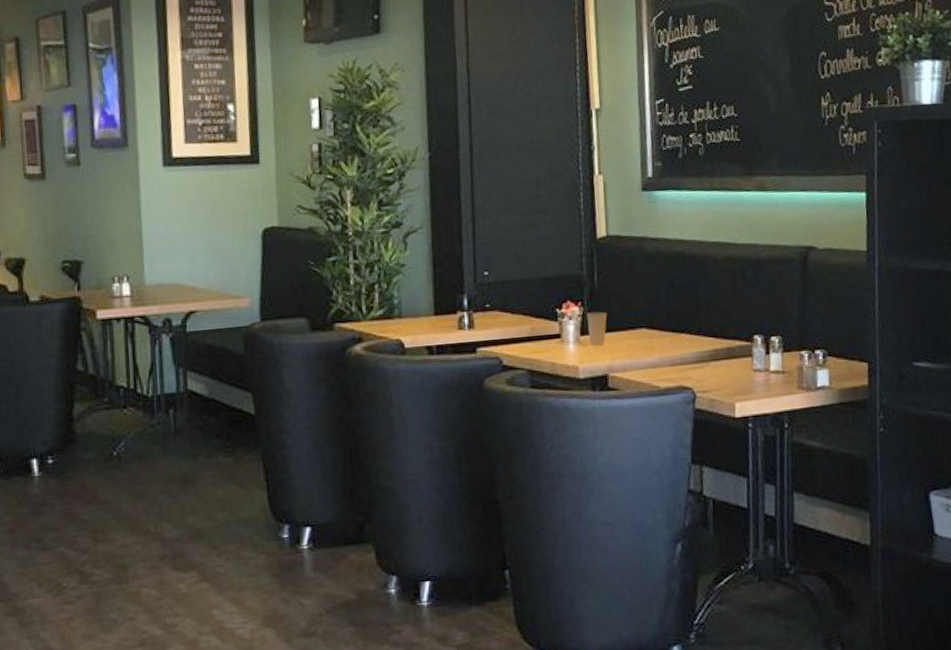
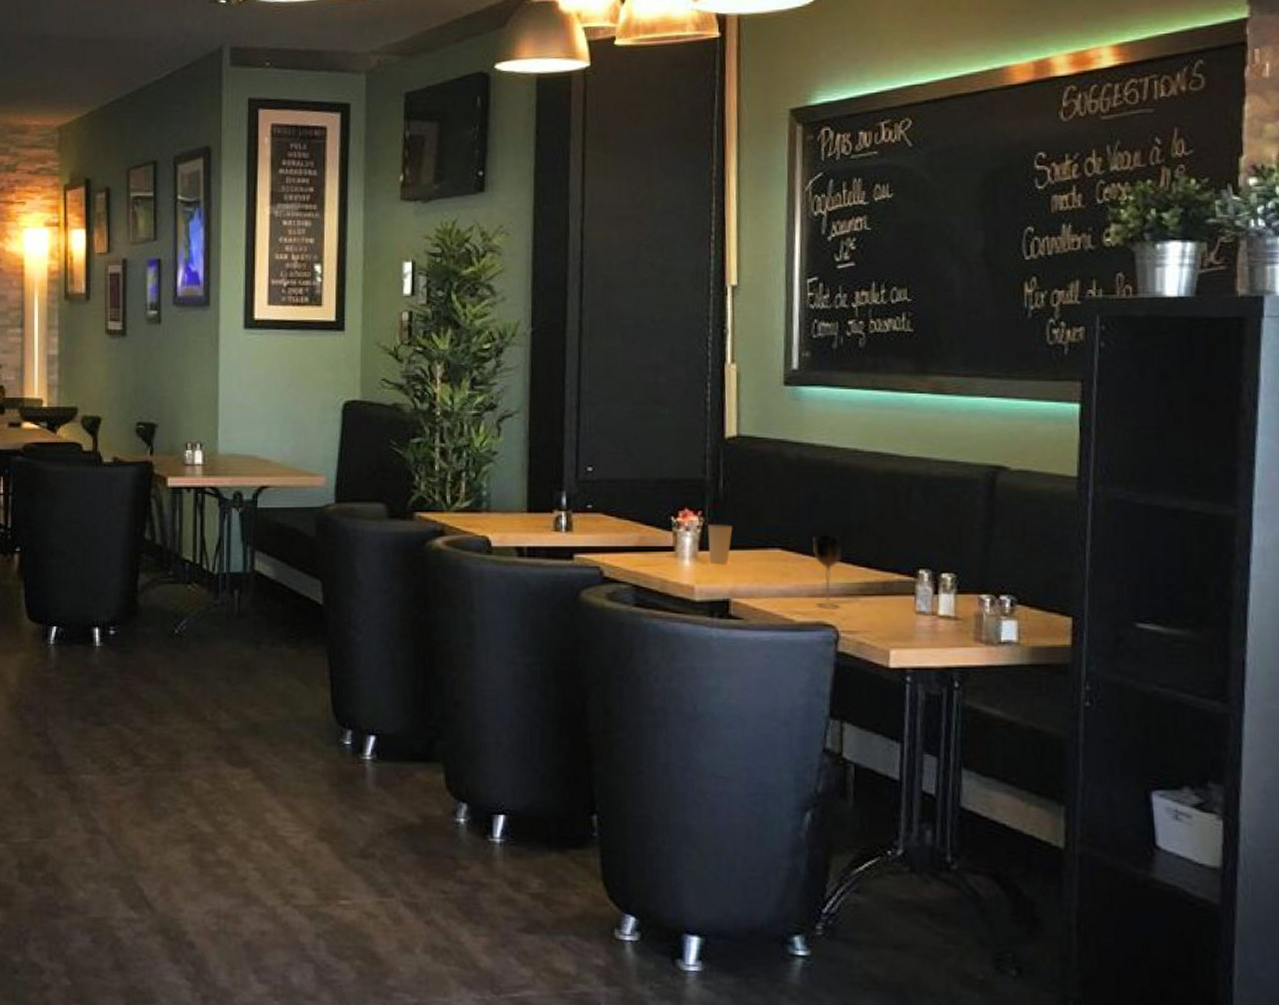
wineglass: none [671,313,697,376] -> present [813,535,845,611]

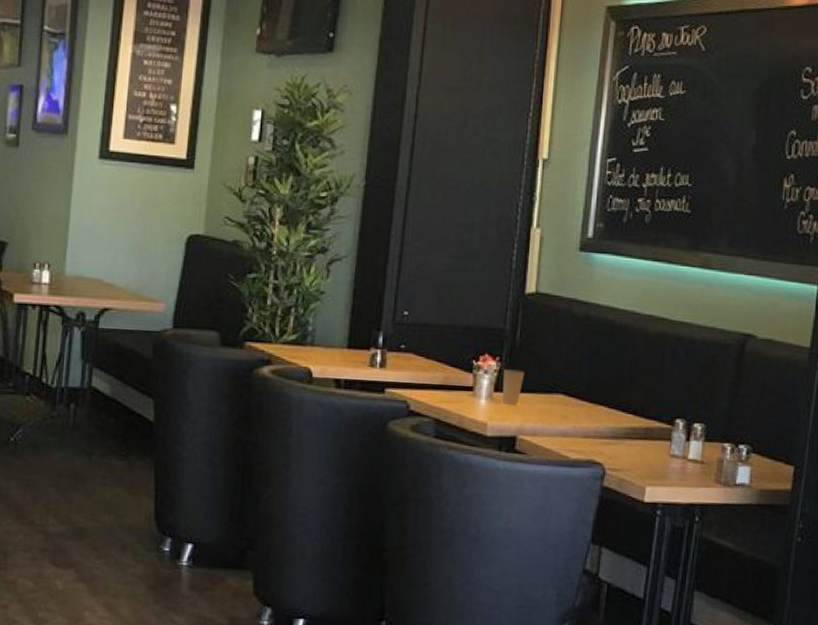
wineglass: present [813,535,845,611] -> none [587,384,618,450]

